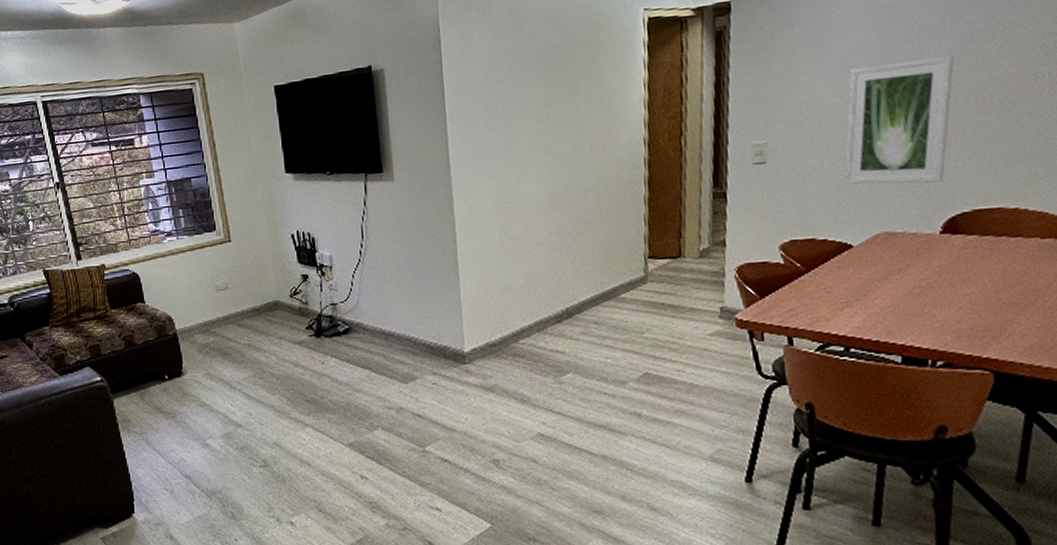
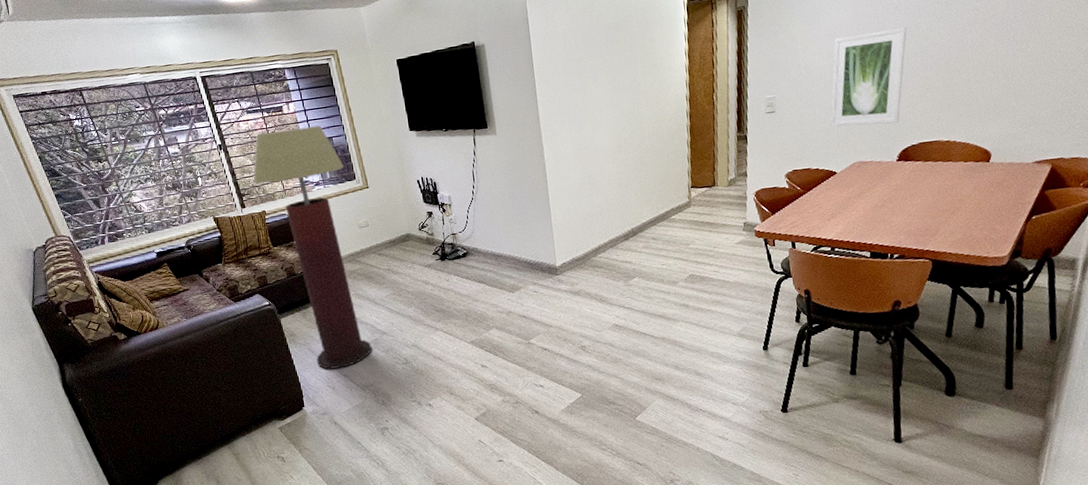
floor lamp: none [93,163,223,467] -> present [253,125,372,369]

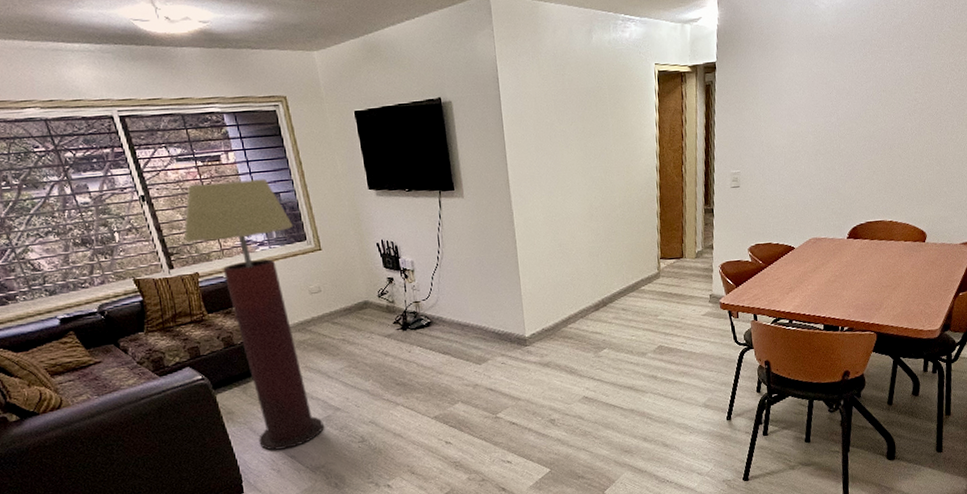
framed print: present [830,26,907,127] -> none [789,111,857,204]

